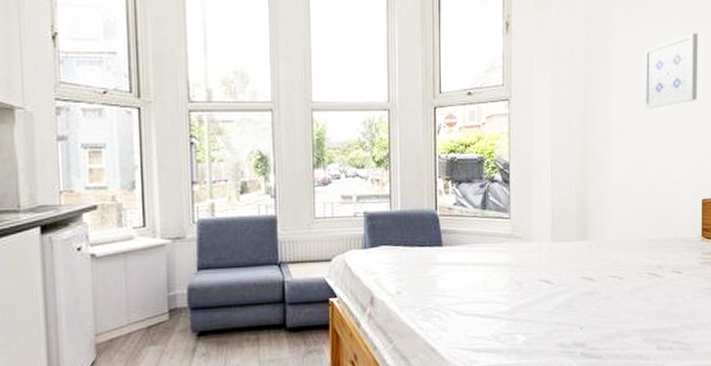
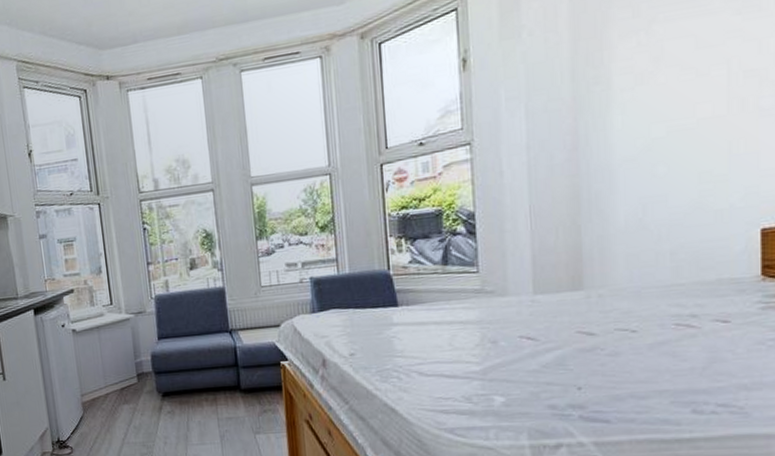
wall art: present [644,32,699,109] -> none [660,17,750,128]

